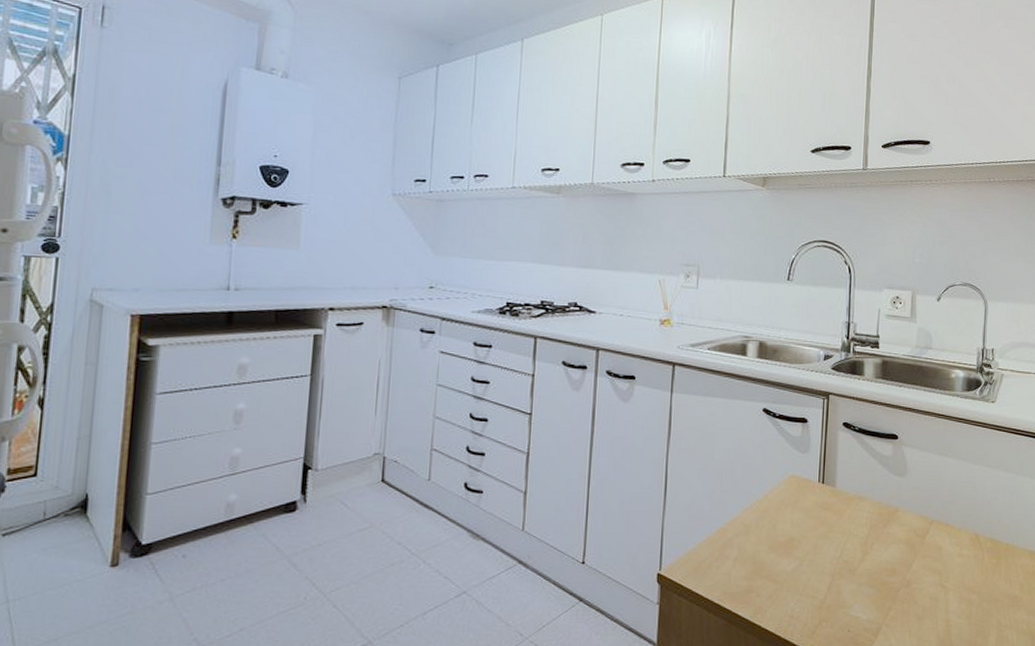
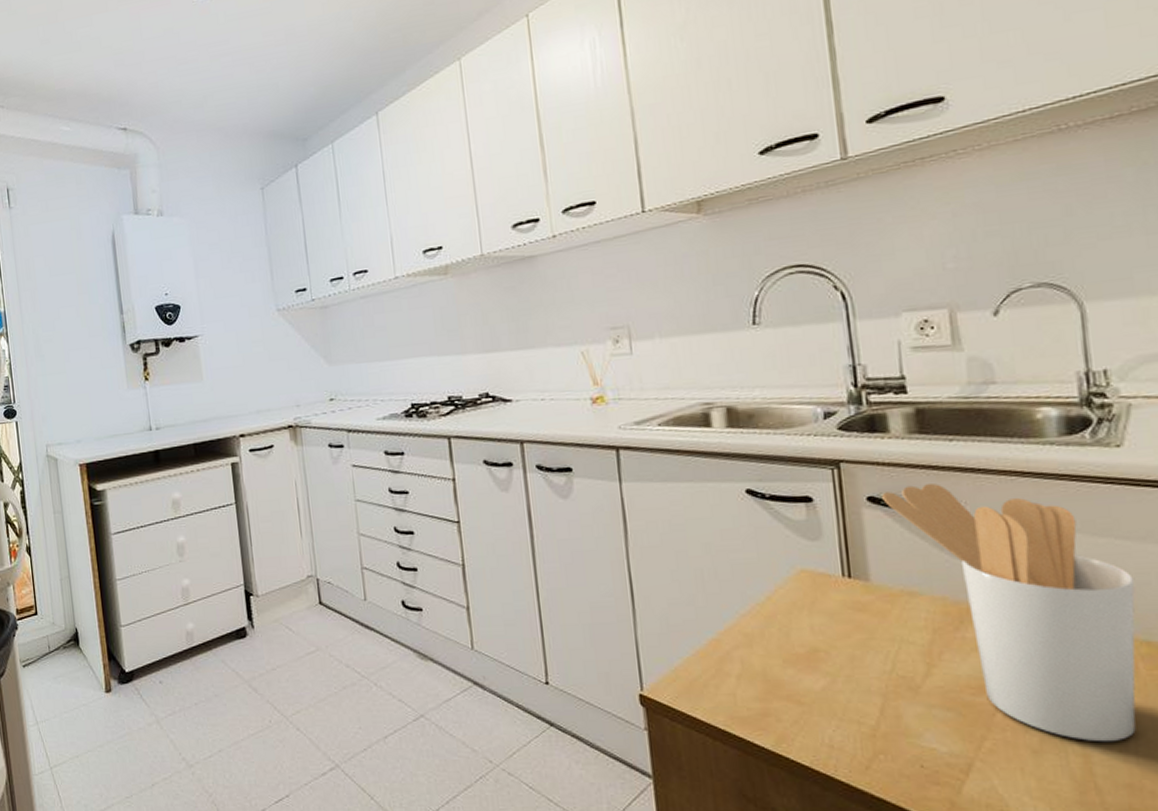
utensil holder: none [852,417,989,611] -> present [882,484,1136,743]

